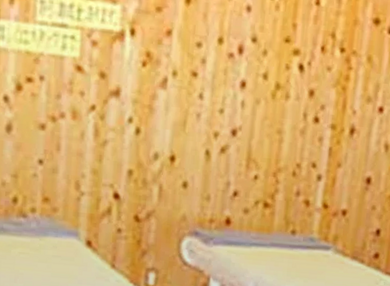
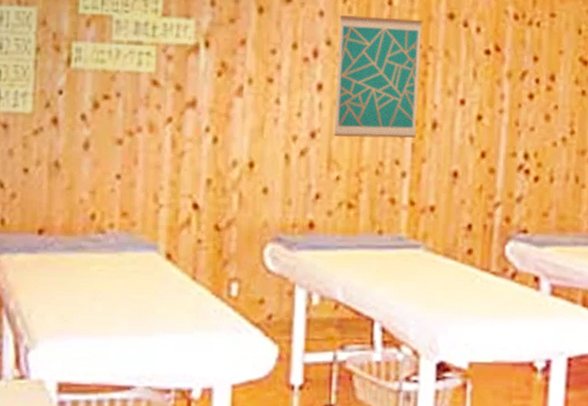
wall art: none [254,12,349,142] -> present [333,15,423,138]

